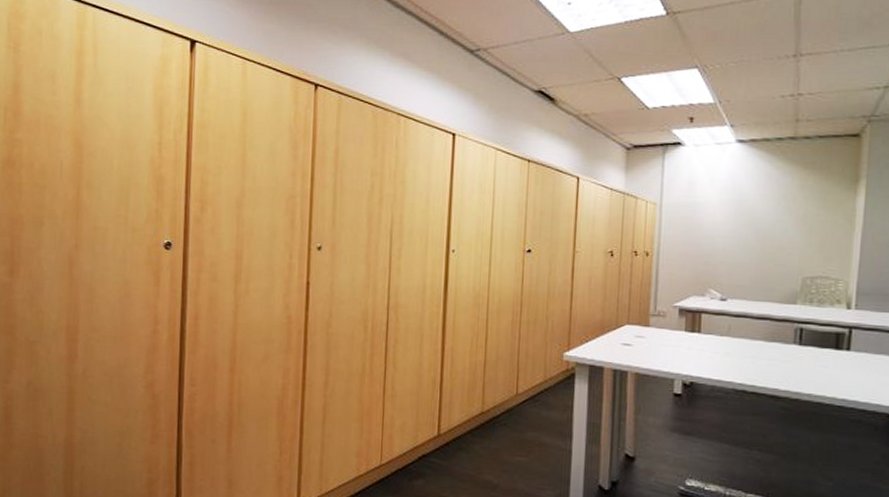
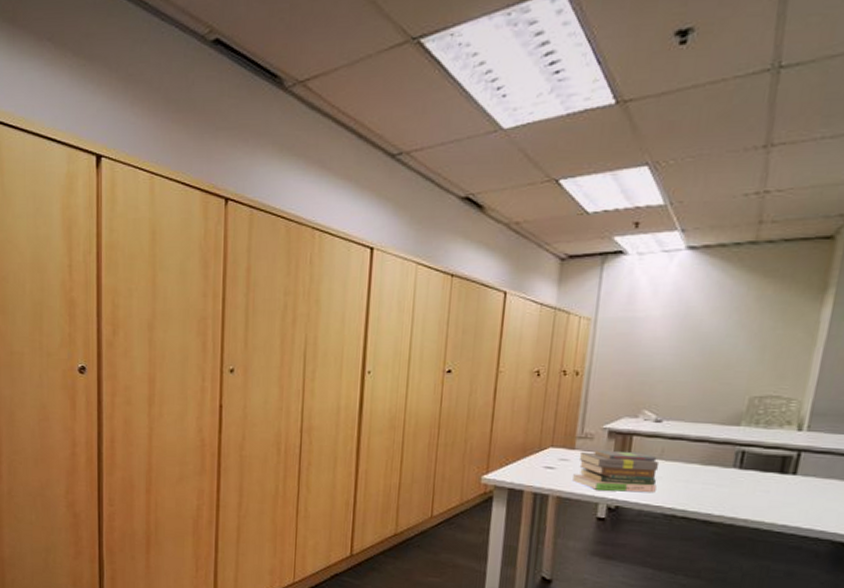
books: none [649,328,728,369] -> present [573,451,660,493]

